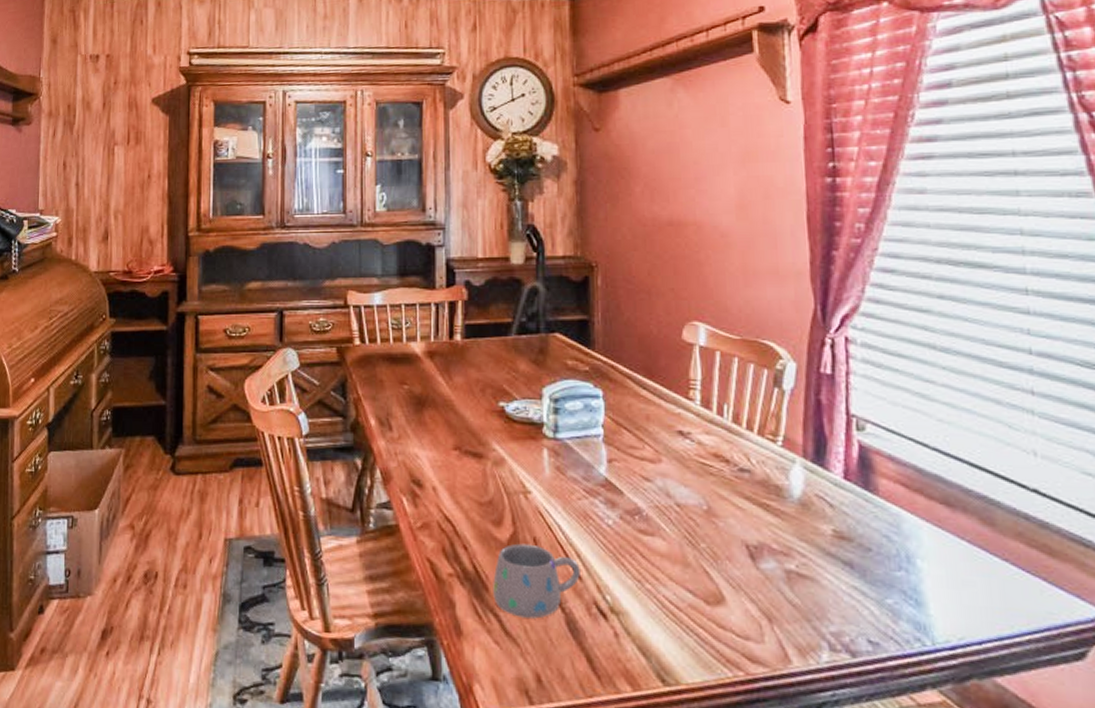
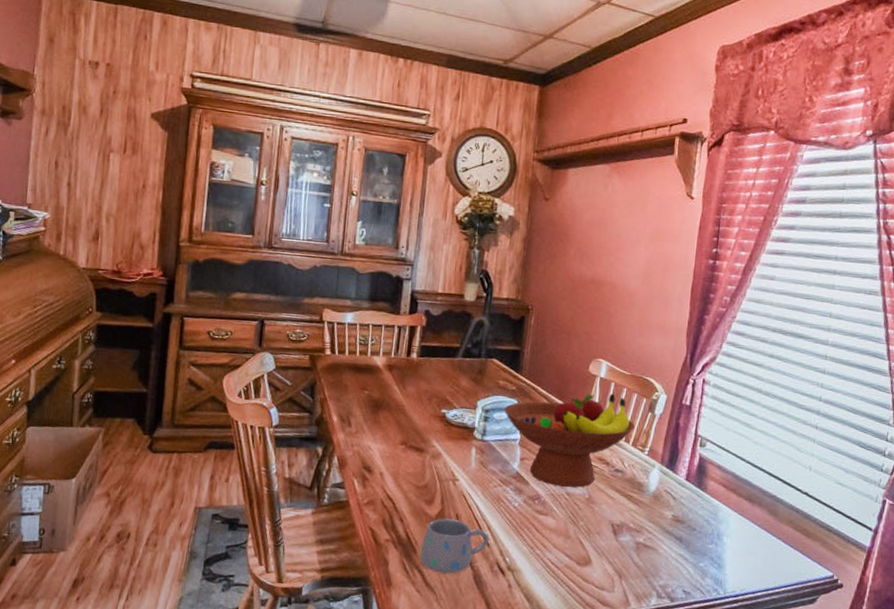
fruit bowl: none [577,365,757,497] -> present [503,393,635,488]

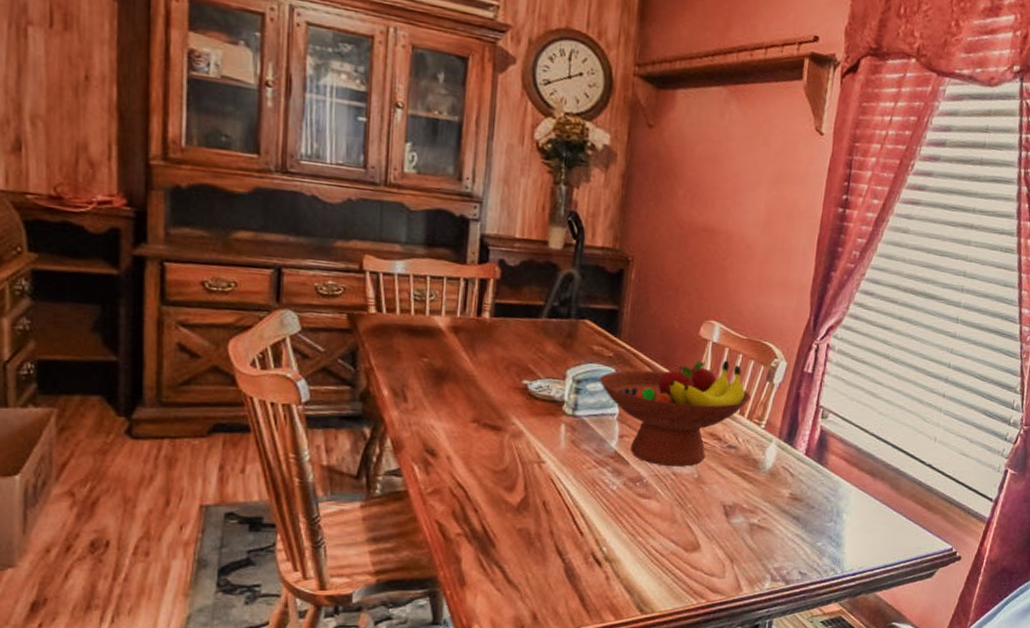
mug: present [419,518,489,574] -> none [499,506,583,568]

